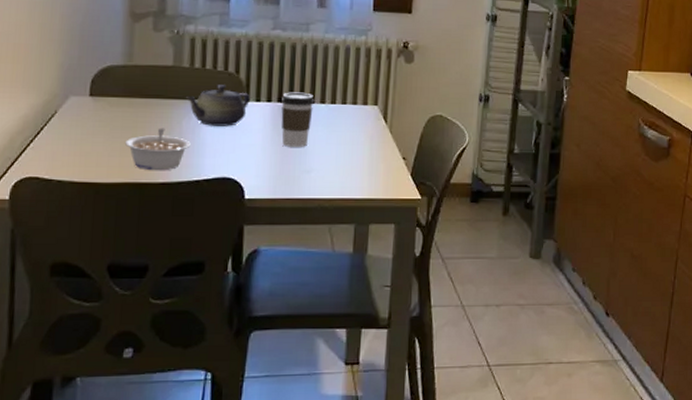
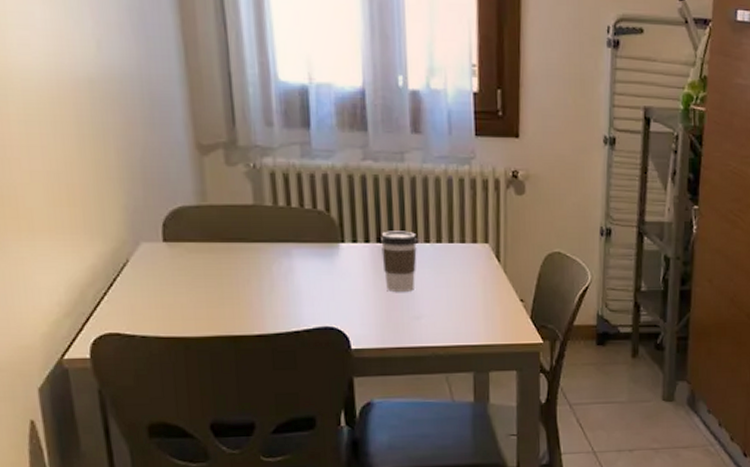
legume: present [125,128,191,171] -> none [211,275,285,323]
teapot: present [185,85,250,126] -> none [272,225,345,271]

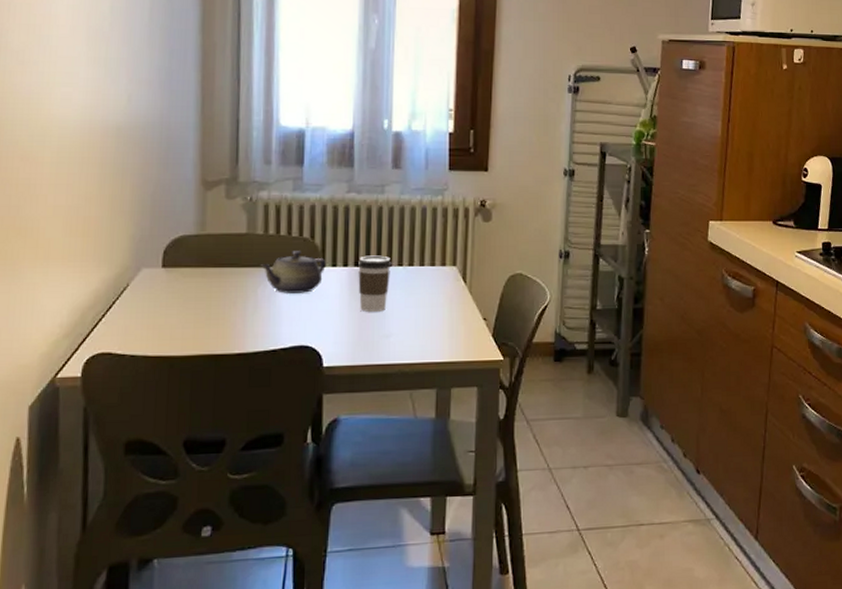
teapot: none [272,225,345,271] -> present [260,251,326,293]

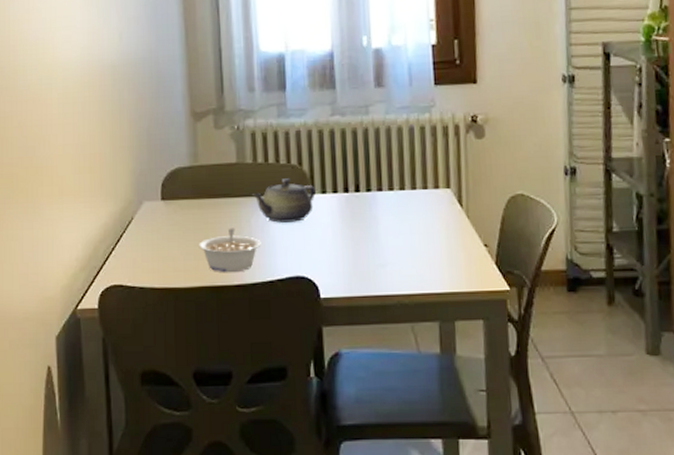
legume: none [199,297,266,342] -> present [199,227,261,273]
coffee cup: present [357,255,392,312] -> none [347,180,382,240]

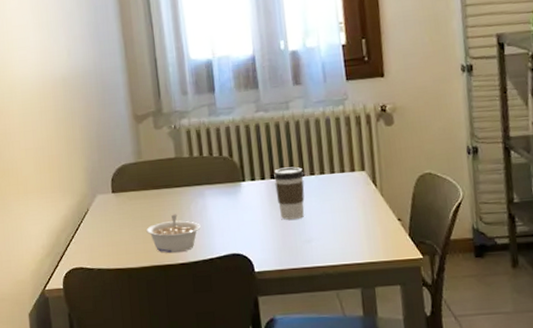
teapot: present [251,178,316,223] -> none [189,169,246,208]
coffee cup: none [347,180,382,240] -> present [273,167,305,220]

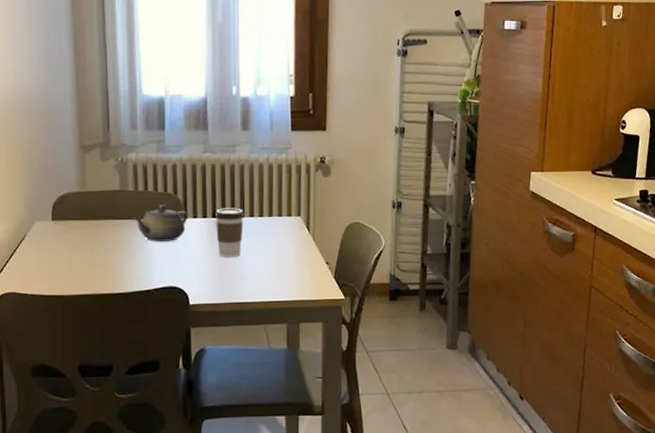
legume: present [146,214,201,254] -> none [85,245,140,283]
teapot: none [189,169,246,208] -> present [132,205,188,242]

